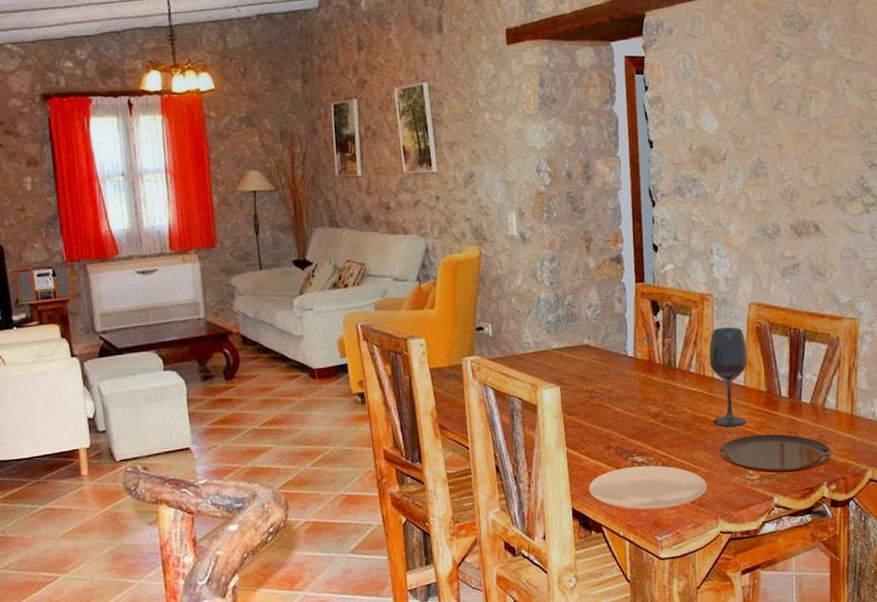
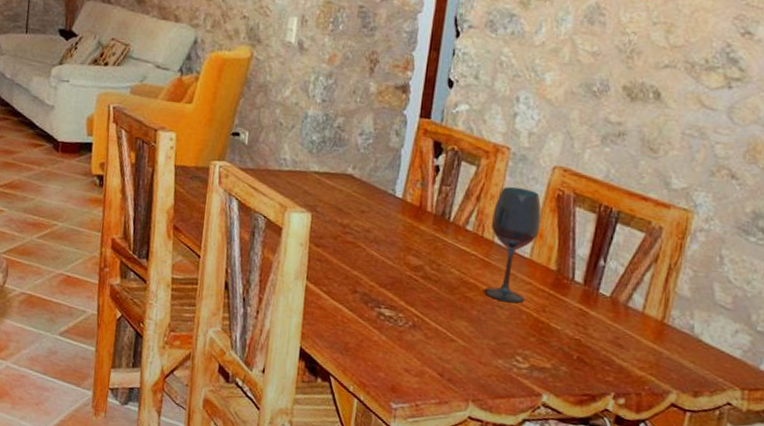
plate: present [588,465,707,511] -> none [322,317,463,377]
plate: present [719,434,832,473] -> none [484,315,628,374]

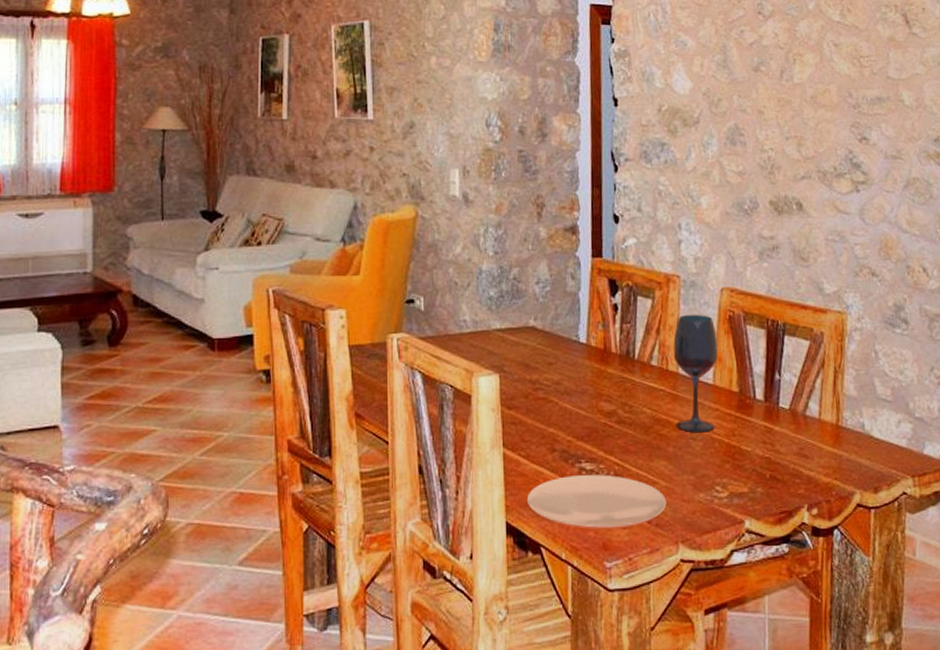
plate: none [322,317,463,377] -> present [526,474,667,530]

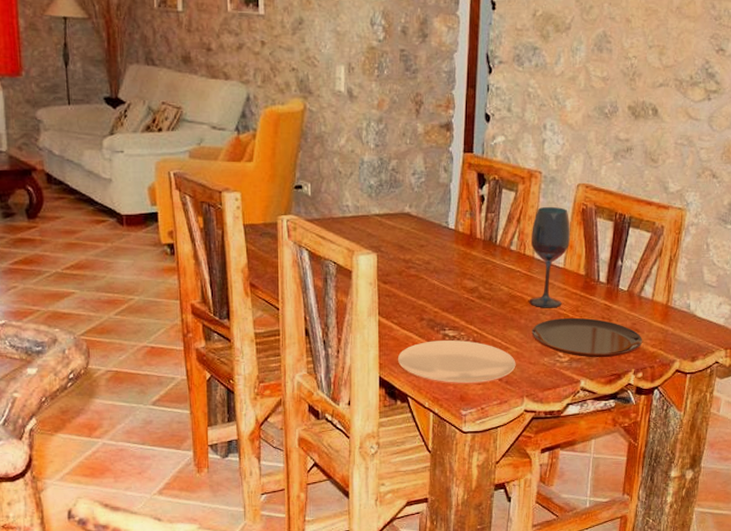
plate: none [682,443,814,492] -> present [532,317,643,358]

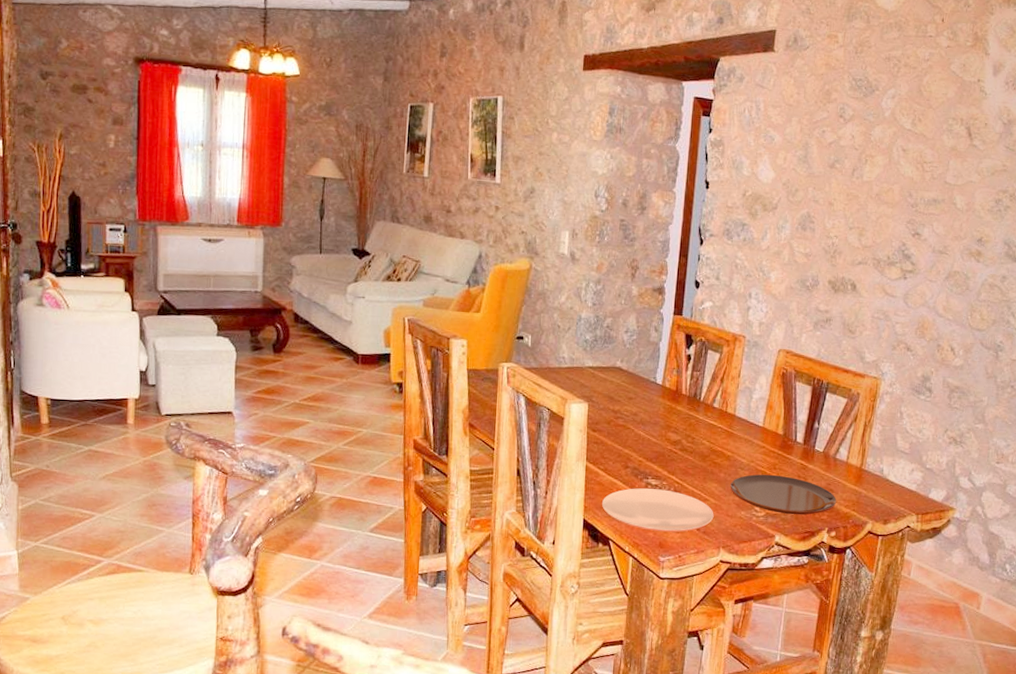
wineglass: present [529,207,570,308] -> none [729,369,771,464]

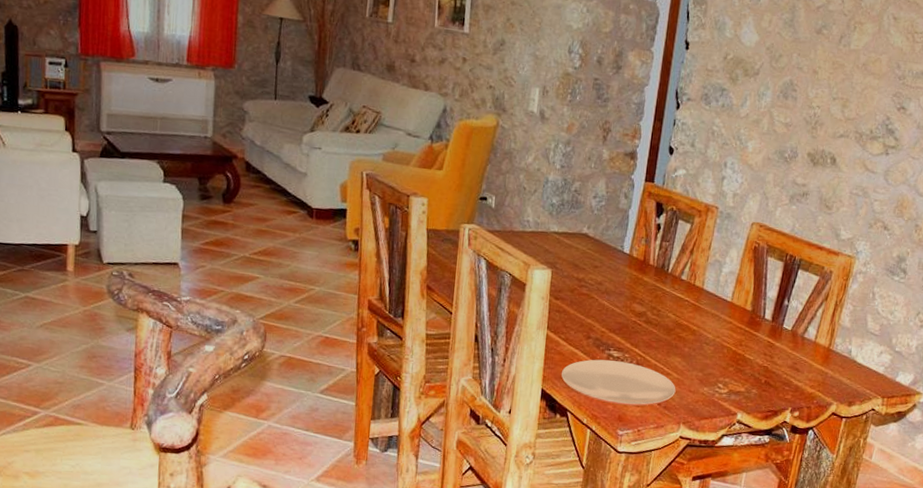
plate: present [730,474,837,515] -> none [694,350,802,394]

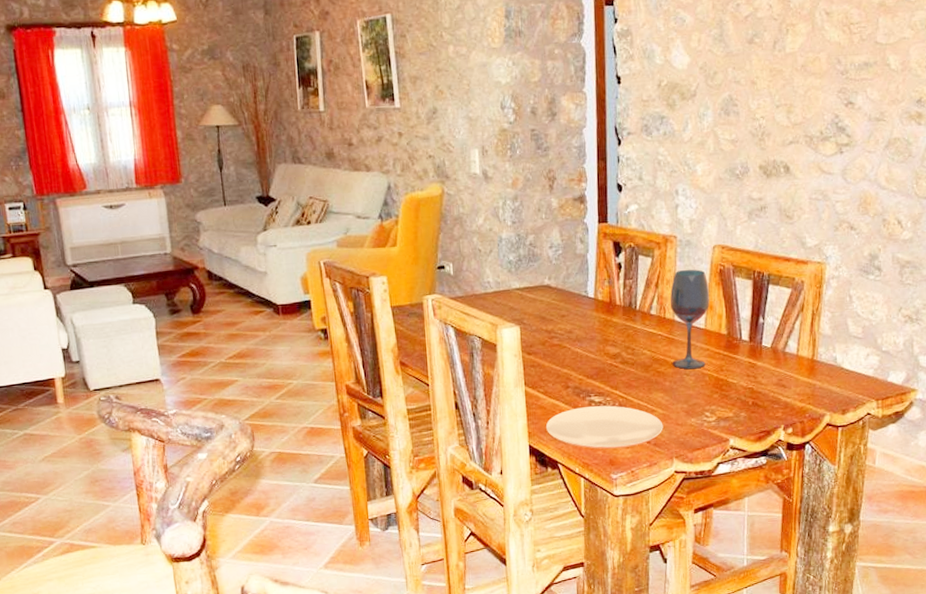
wineglass: none [694,241,742,340] -> present [670,269,709,370]

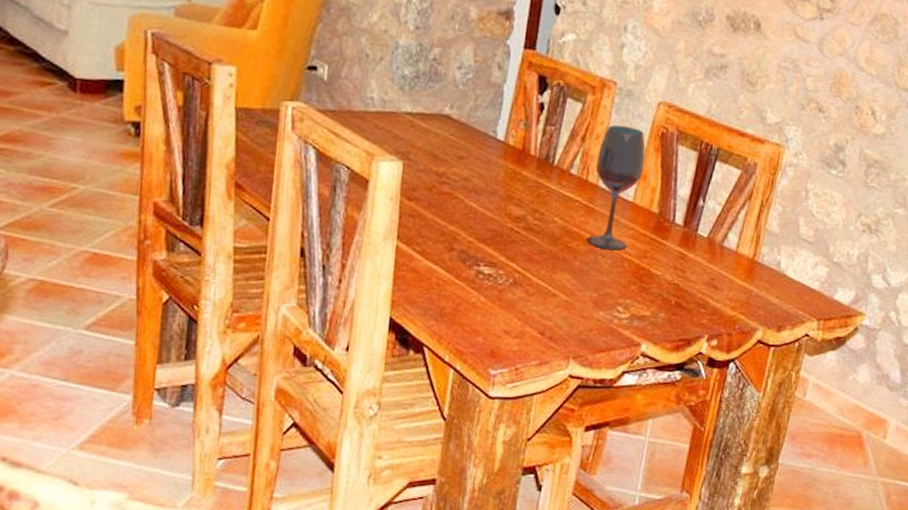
plate: present [545,405,663,449] -> none [415,277,564,338]

